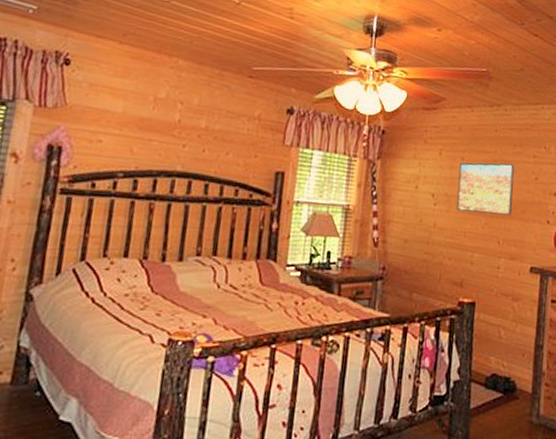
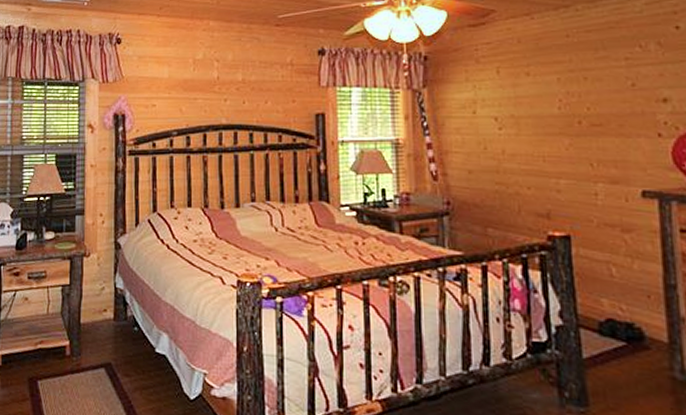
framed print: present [456,162,514,216] -> none [525,71,604,134]

